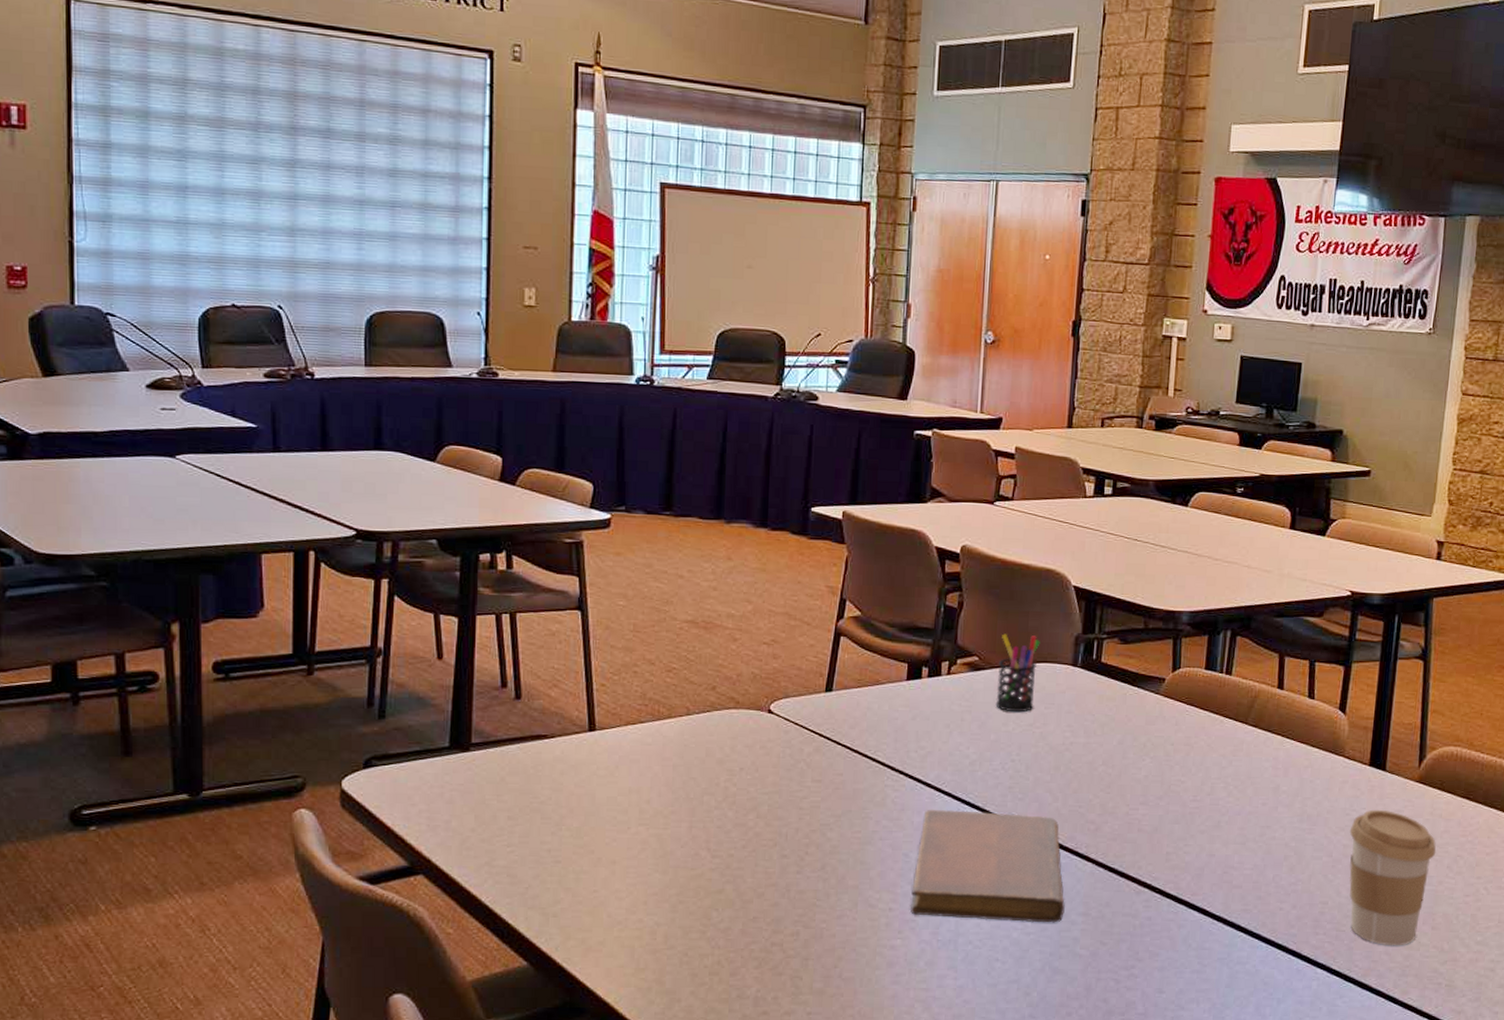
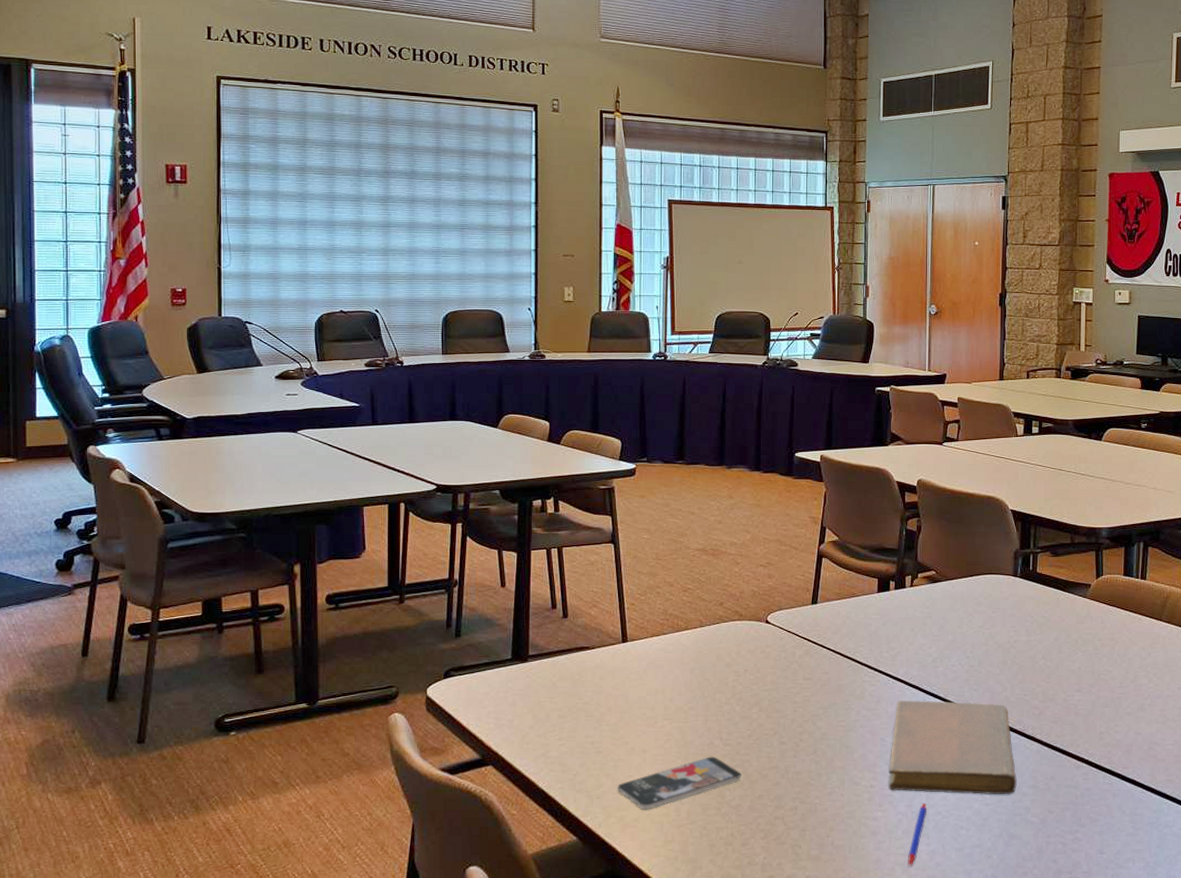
smartphone: none [578,870,733,932] -> present [617,756,742,810]
pen: none [930,930,957,1005] -> present [908,803,928,868]
pen holder: present [995,633,1041,713] -> none [951,551,986,617]

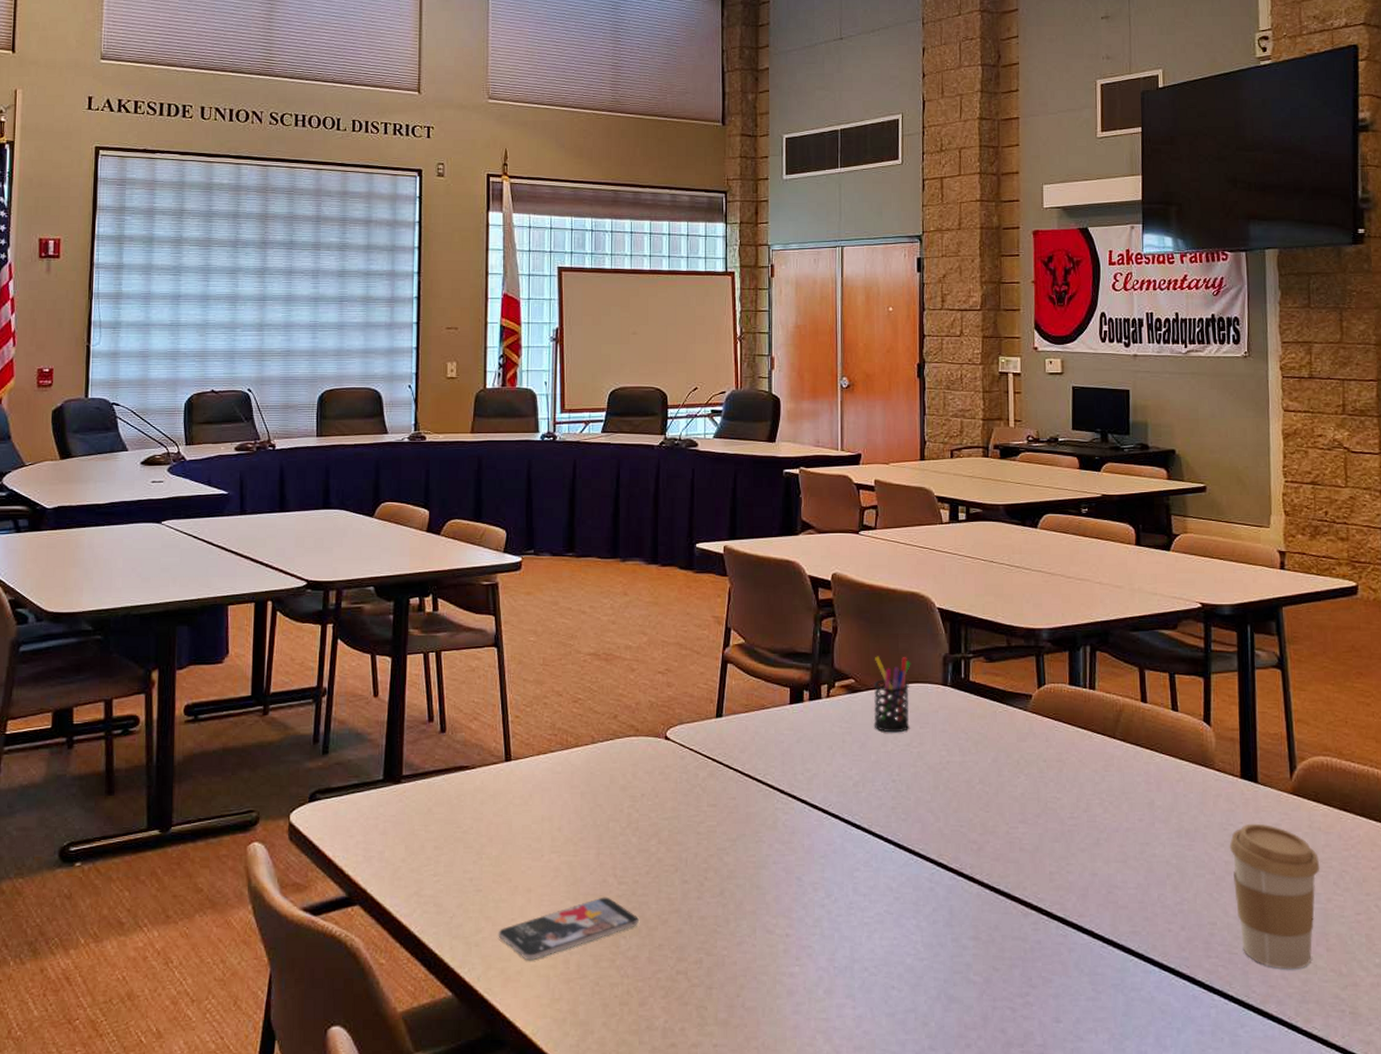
notebook: present [888,700,1017,795] -> none [806,831,955,948]
pen: present [908,803,928,868] -> none [831,956,852,1036]
pen holder: none [951,551,986,617] -> present [873,656,911,733]

